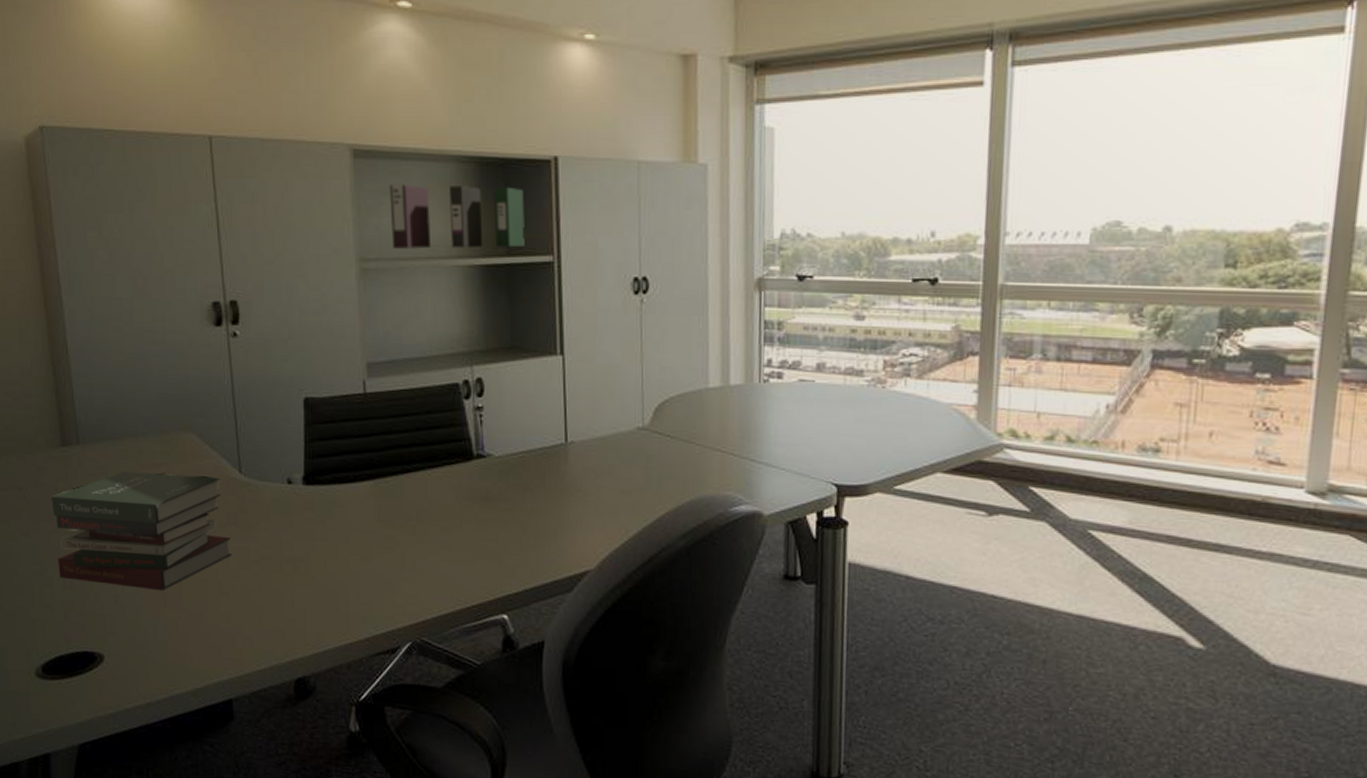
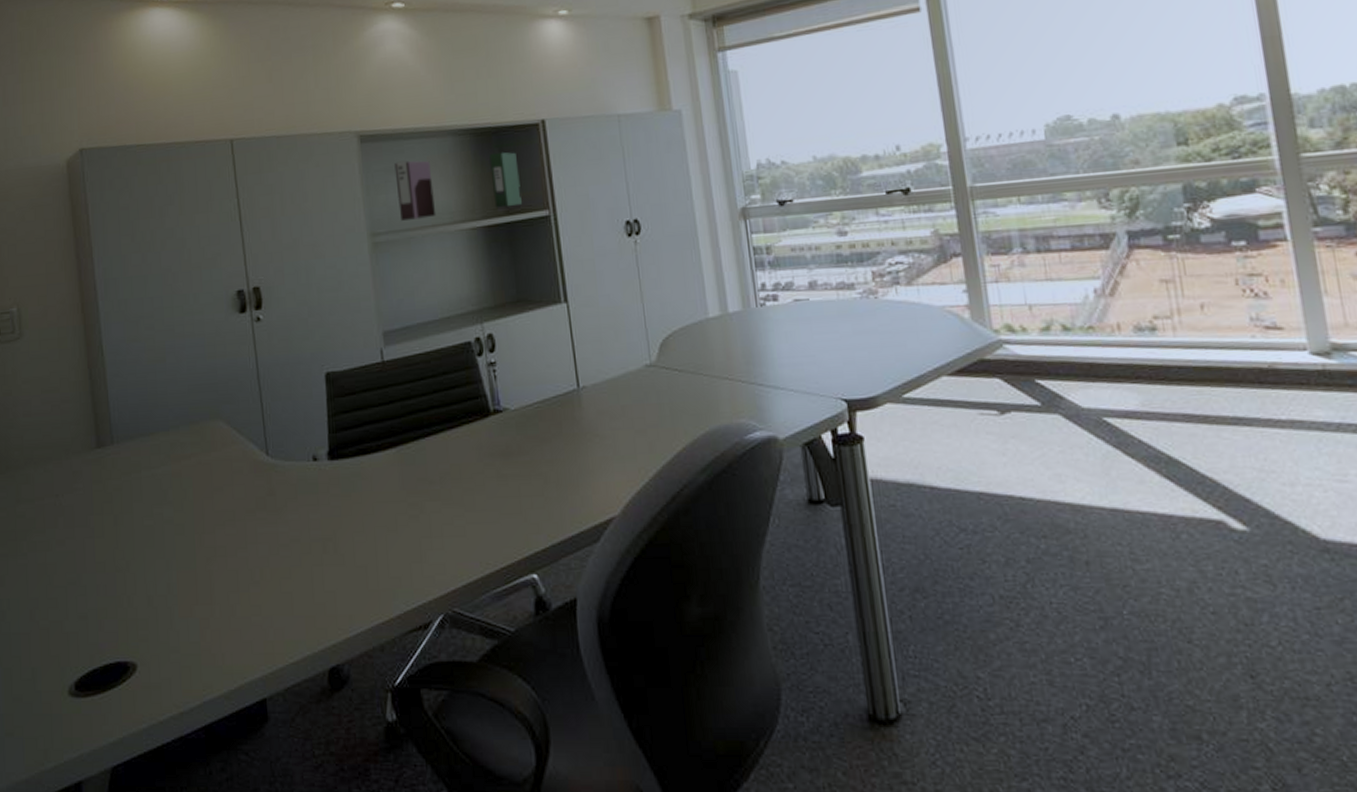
books: present [52,471,232,591] -> none [87,462,262,588]
binder: present [449,186,483,249] -> none [449,155,484,214]

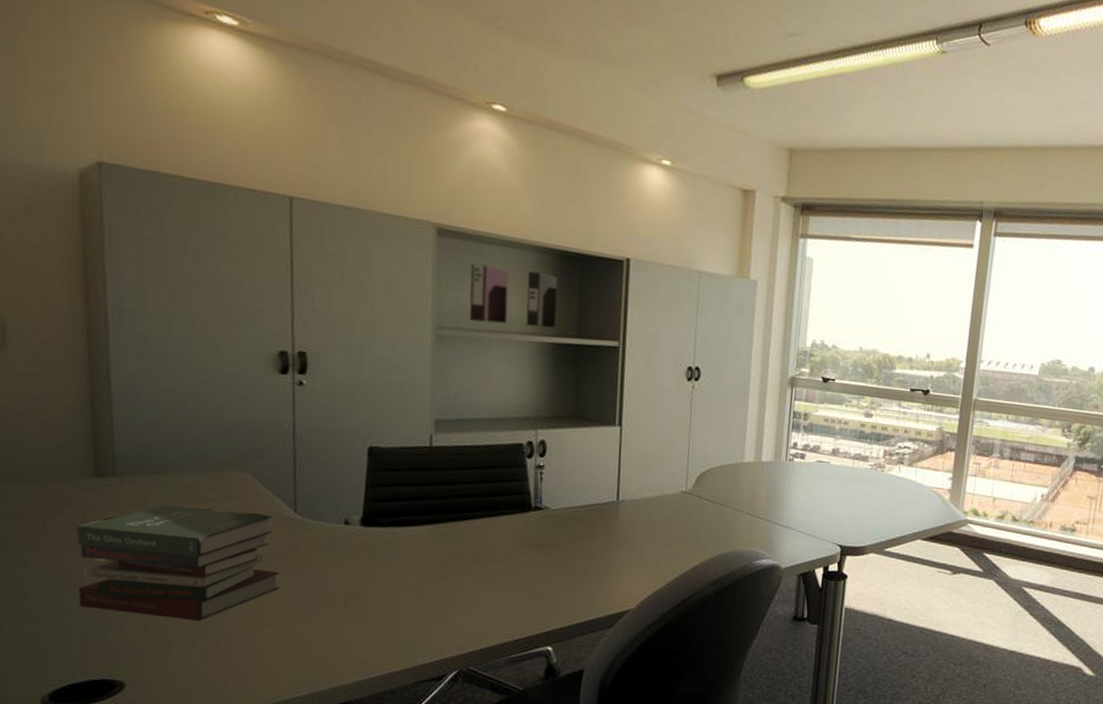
books: none [87,462,262,588] -> present [77,505,279,622]
binder: none [449,155,484,214] -> present [526,271,558,328]
binder: present [489,152,522,208] -> none [567,277,597,331]

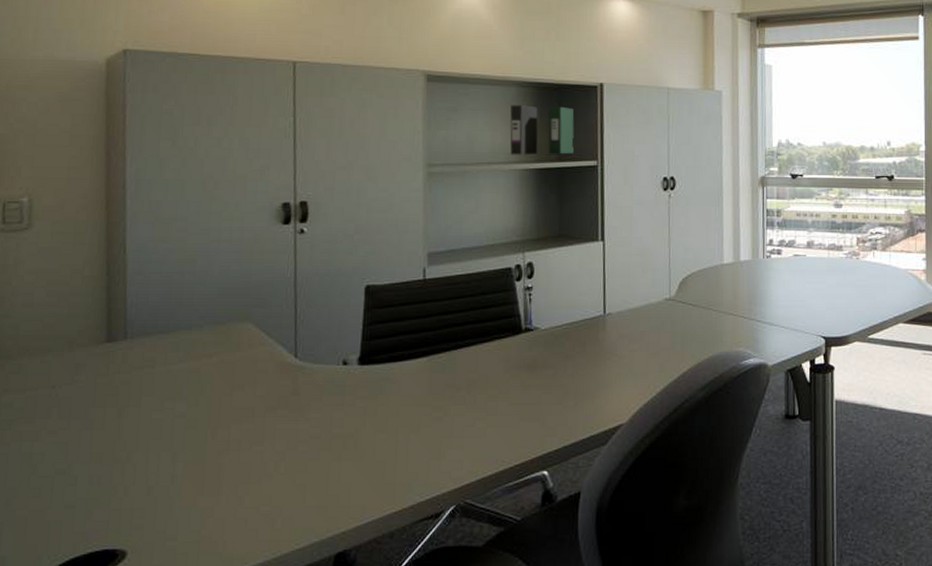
books: present [77,505,279,622] -> none [85,363,280,479]
binder: present [469,263,509,324] -> none [457,103,493,156]
binder: none [567,277,597,331] -> present [548,106,574,155]

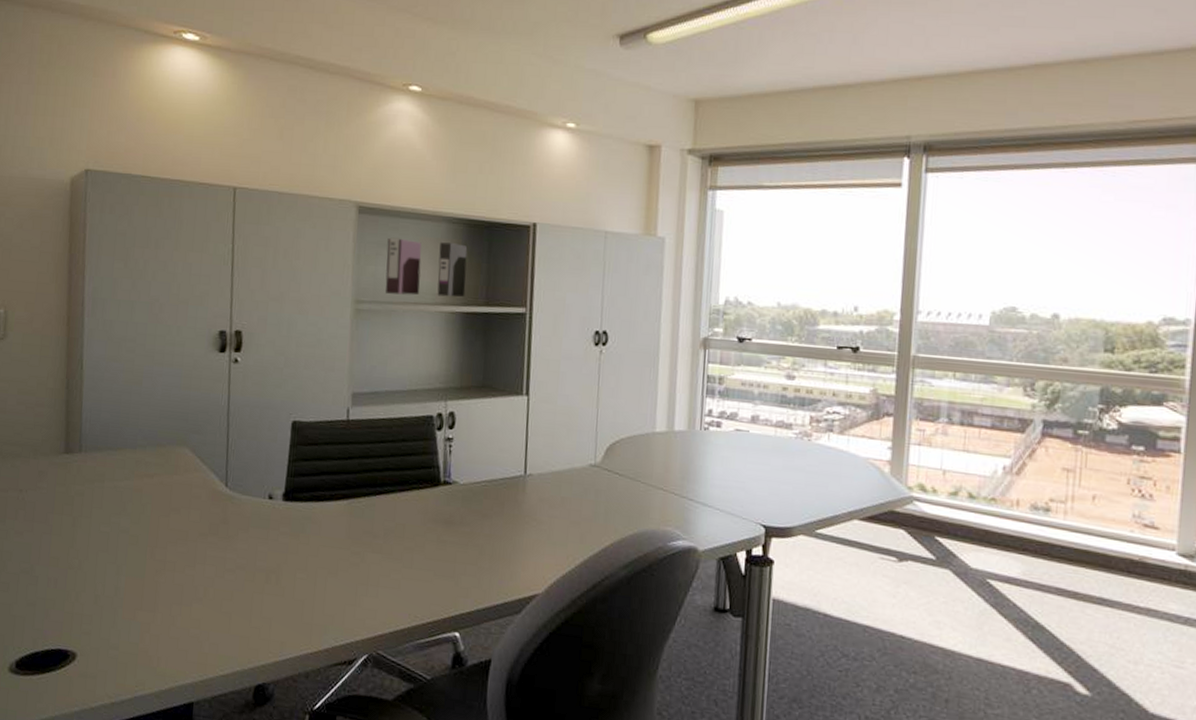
binder: none [457,103,493,156] -> present [385,237,422,296]
binder: present [548,106,574,155] -> none [476,245,504,299]

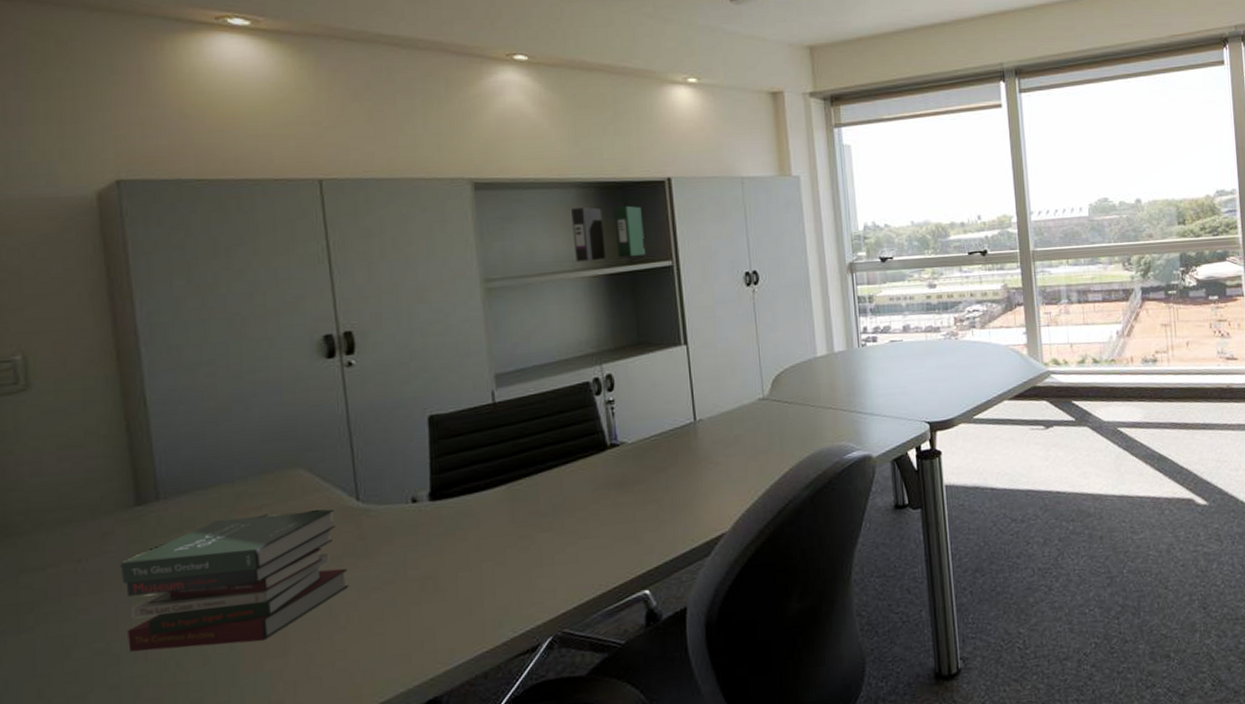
books: none [45,479,210,595] -> present [121,509,349,652]
binder: present [385,237,422,296] -> none [512,209,557,267]
binder: none [476,245,504,299] -> present [614,205,645,258]

